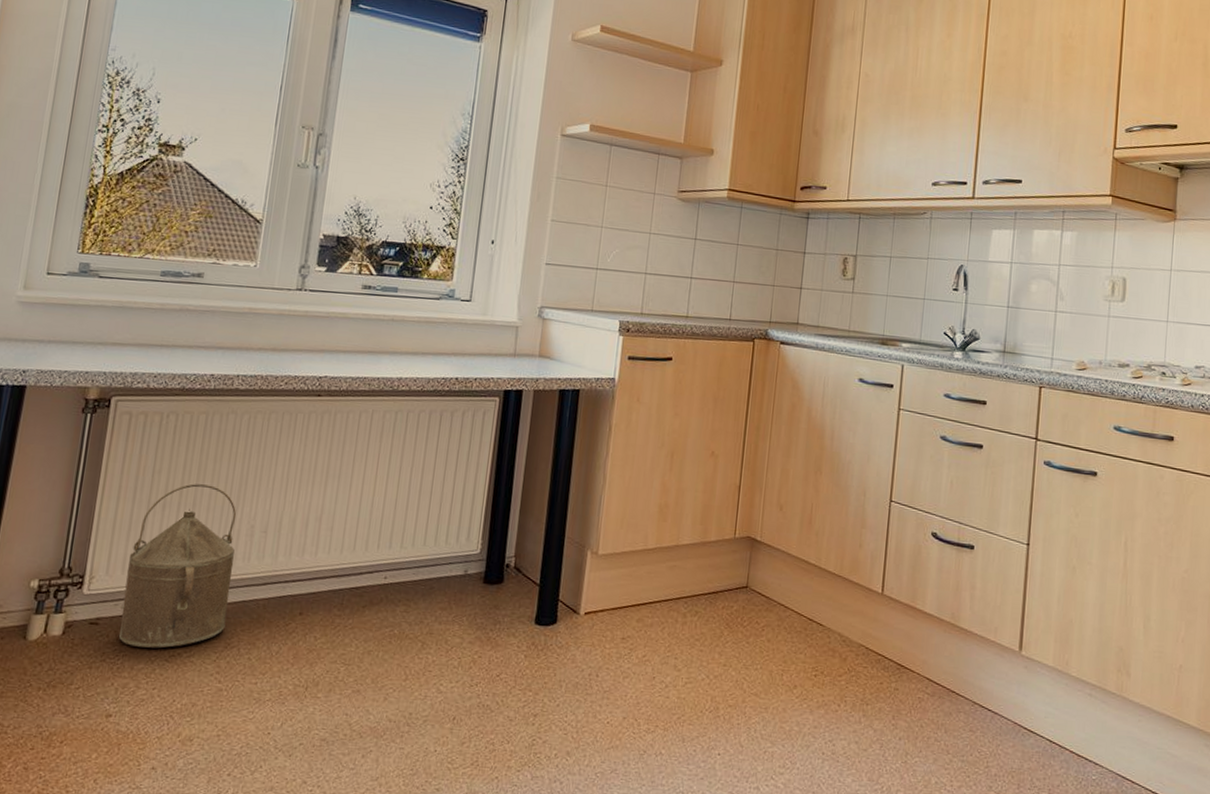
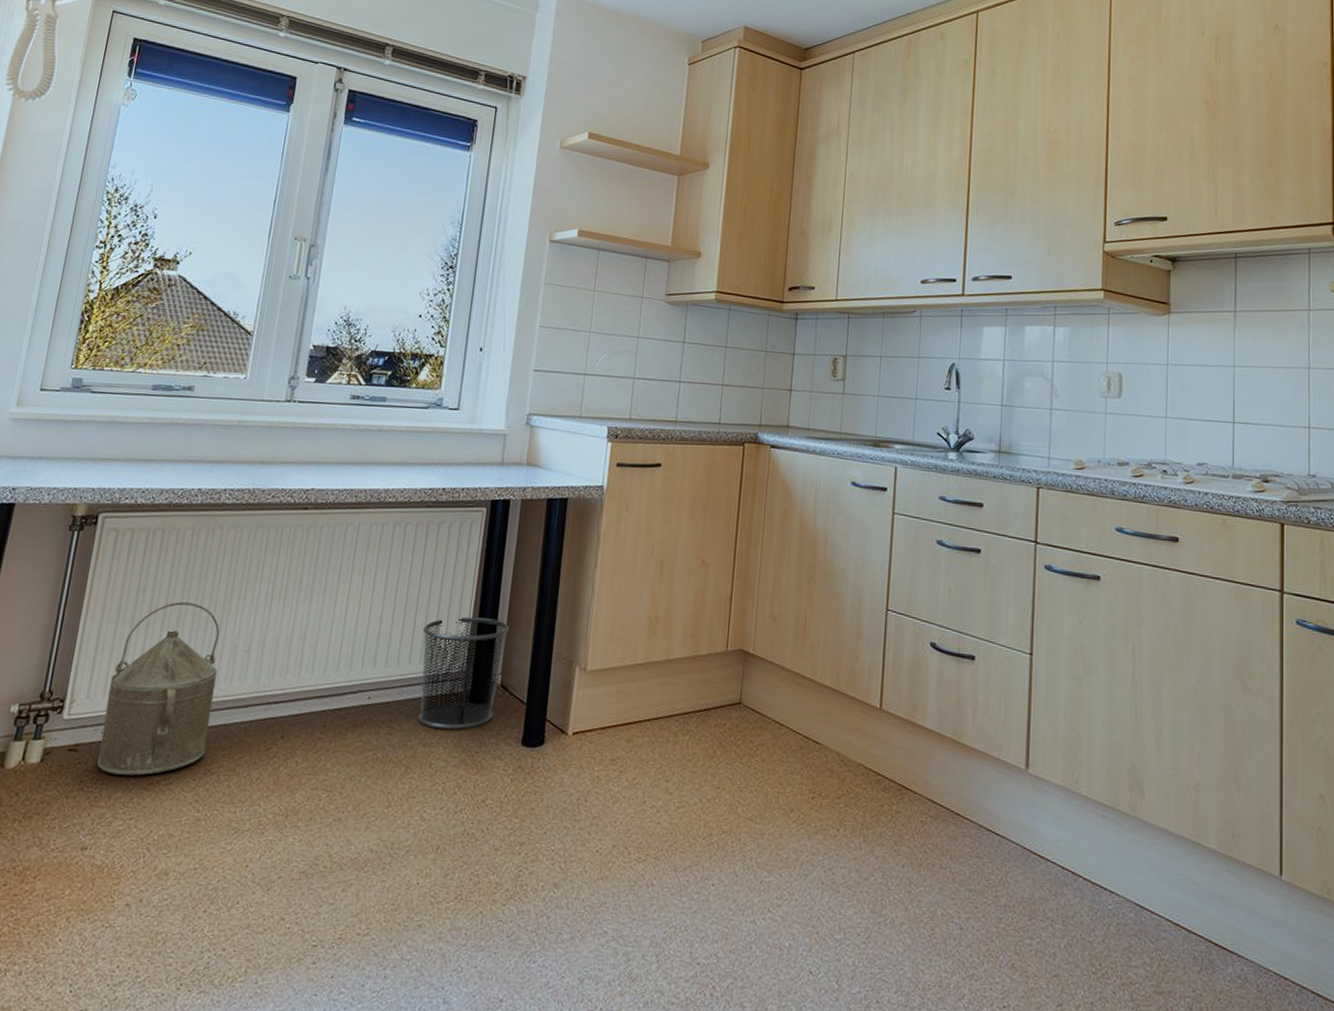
waste bin: none [434,502,522,609] -> present [418,616,509,730]

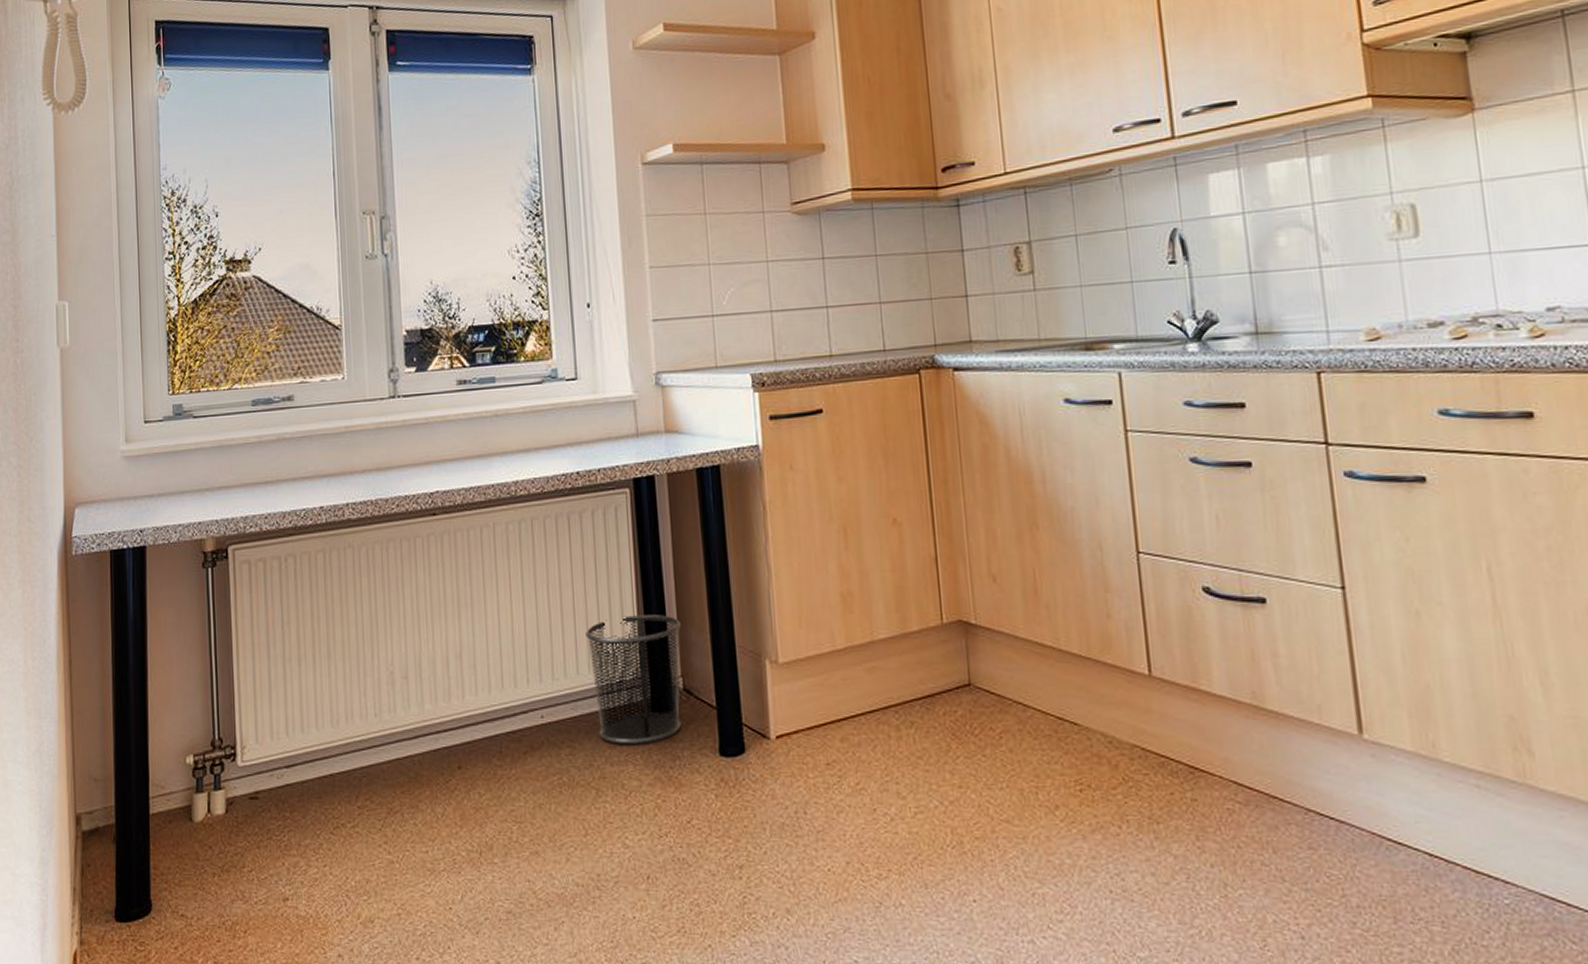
watering can: present [97,602,220,776] -> none [275,631,384,820]

